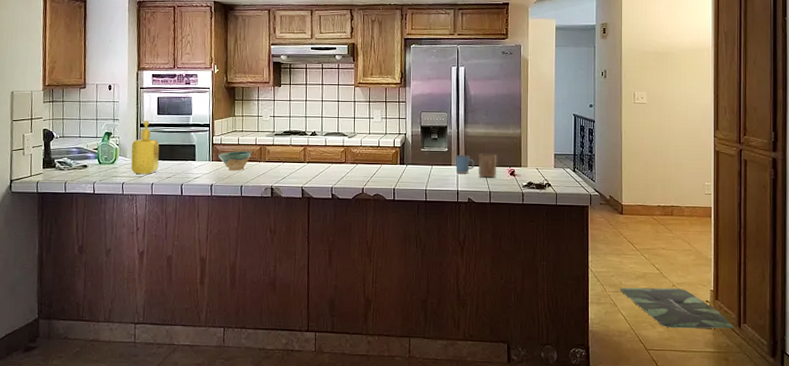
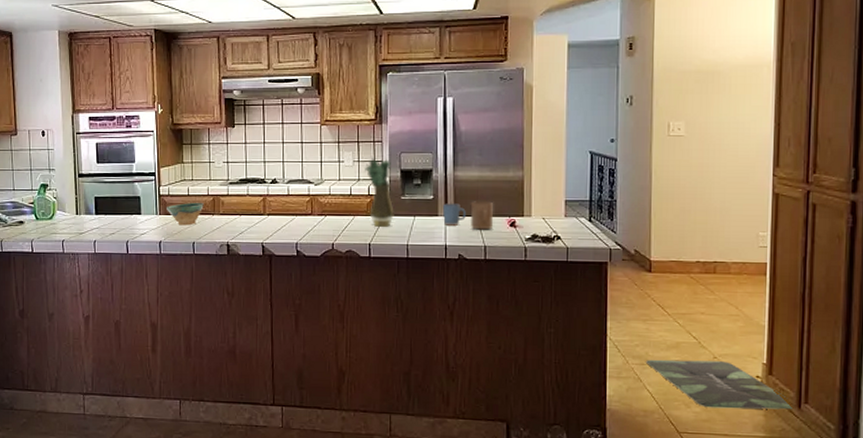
soap dispenser: present [131,121,160,174] -> none [71,170,101,230]
vase: none [391,113,415,174] -> present [365,155,394,227]

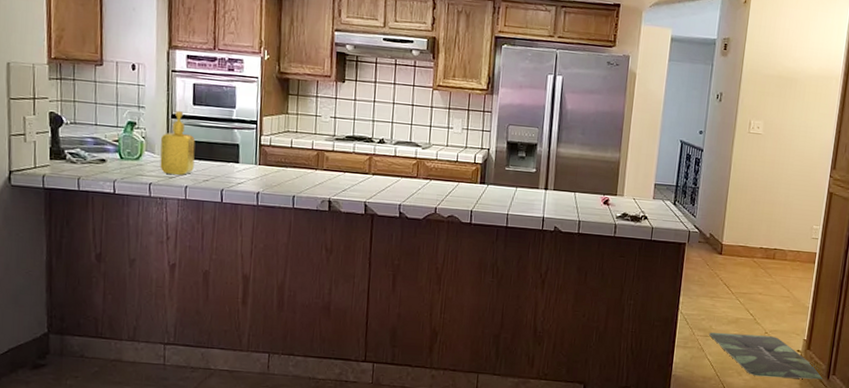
soap dispenser: none [71,170,101,230] -> present [160,111,196,175]
bowl: present [165,202,204,226] -> none [266,155,307,178]
vase: present [365,155,394,227] -> none [472,125,499,196]
mug: present [442,203,466,226] -> none [543,177,565,199]
cup: present [470,200,494,230] -> none [568,176,590,206]

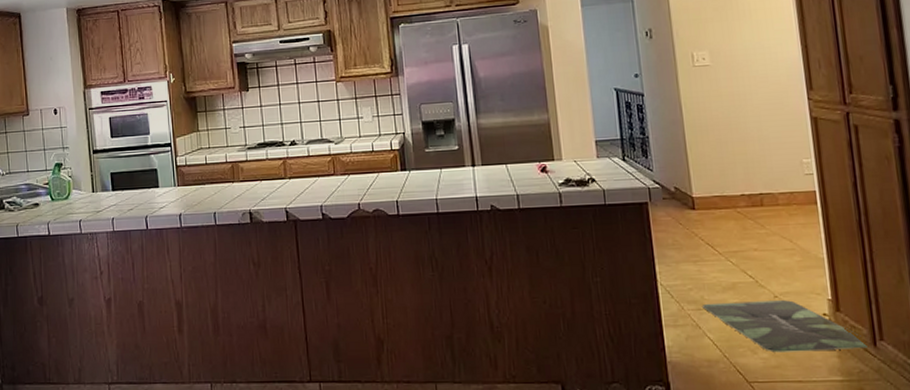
soap dispenser: present [160,111,196,175] -> none [86,146,118,208]

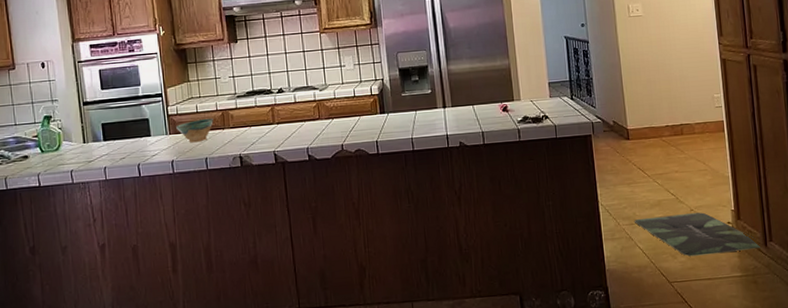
bowl: none [183,170,223,196] -> present [175,118,214,143]

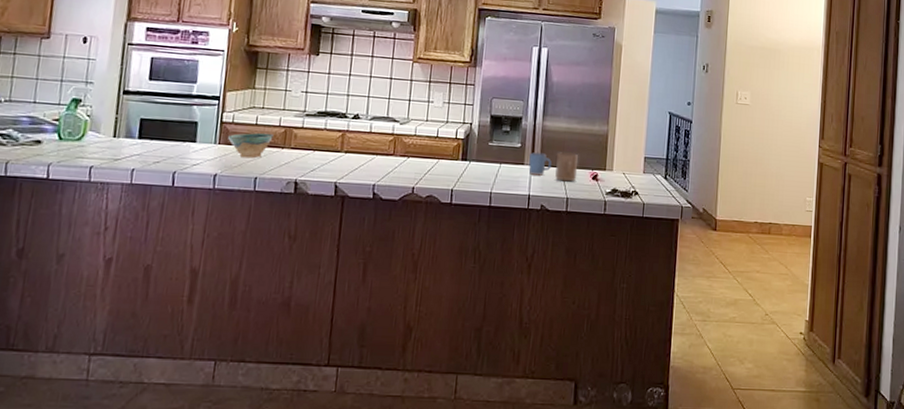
mug: none [440,95,463,116] -> present [528,152,552,176]
cup: none [465,89,488,118] -> present [555,151,578,182]
doormat: present [635,212,760,257] -> none [708,315,828,365]

